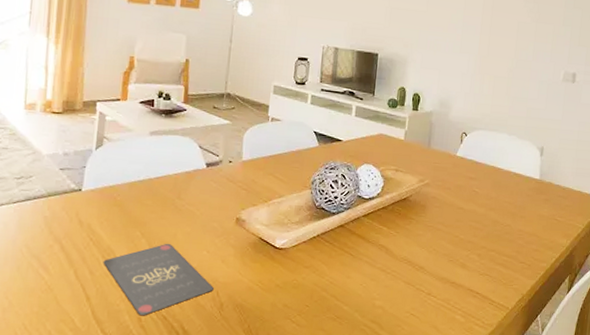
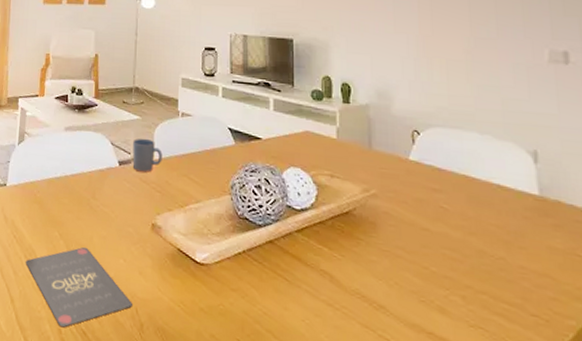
mug: none [220,141,251,173] -> present [132,138,163,173]

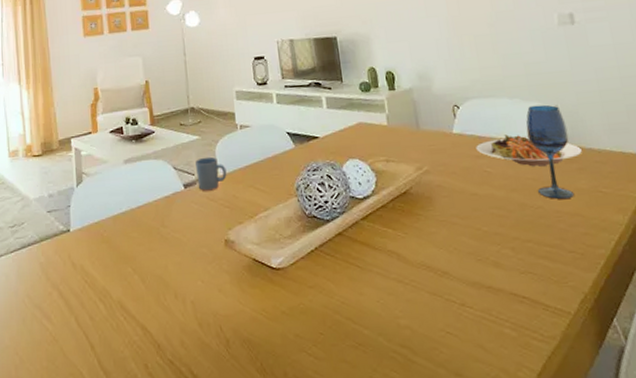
playing card: present [25,246,132,328] -> none [101,276,216,362]
salad: none [434,172,561,215] -> present [476,134,582,167]
wineglass: none [495,145,547,257] -> present [525,104,575,200]

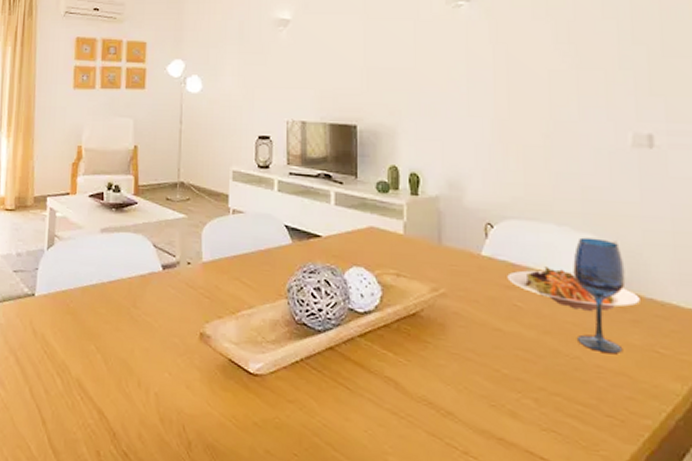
mug: present [195,156,227,191] -> none [178,238,212,277]

